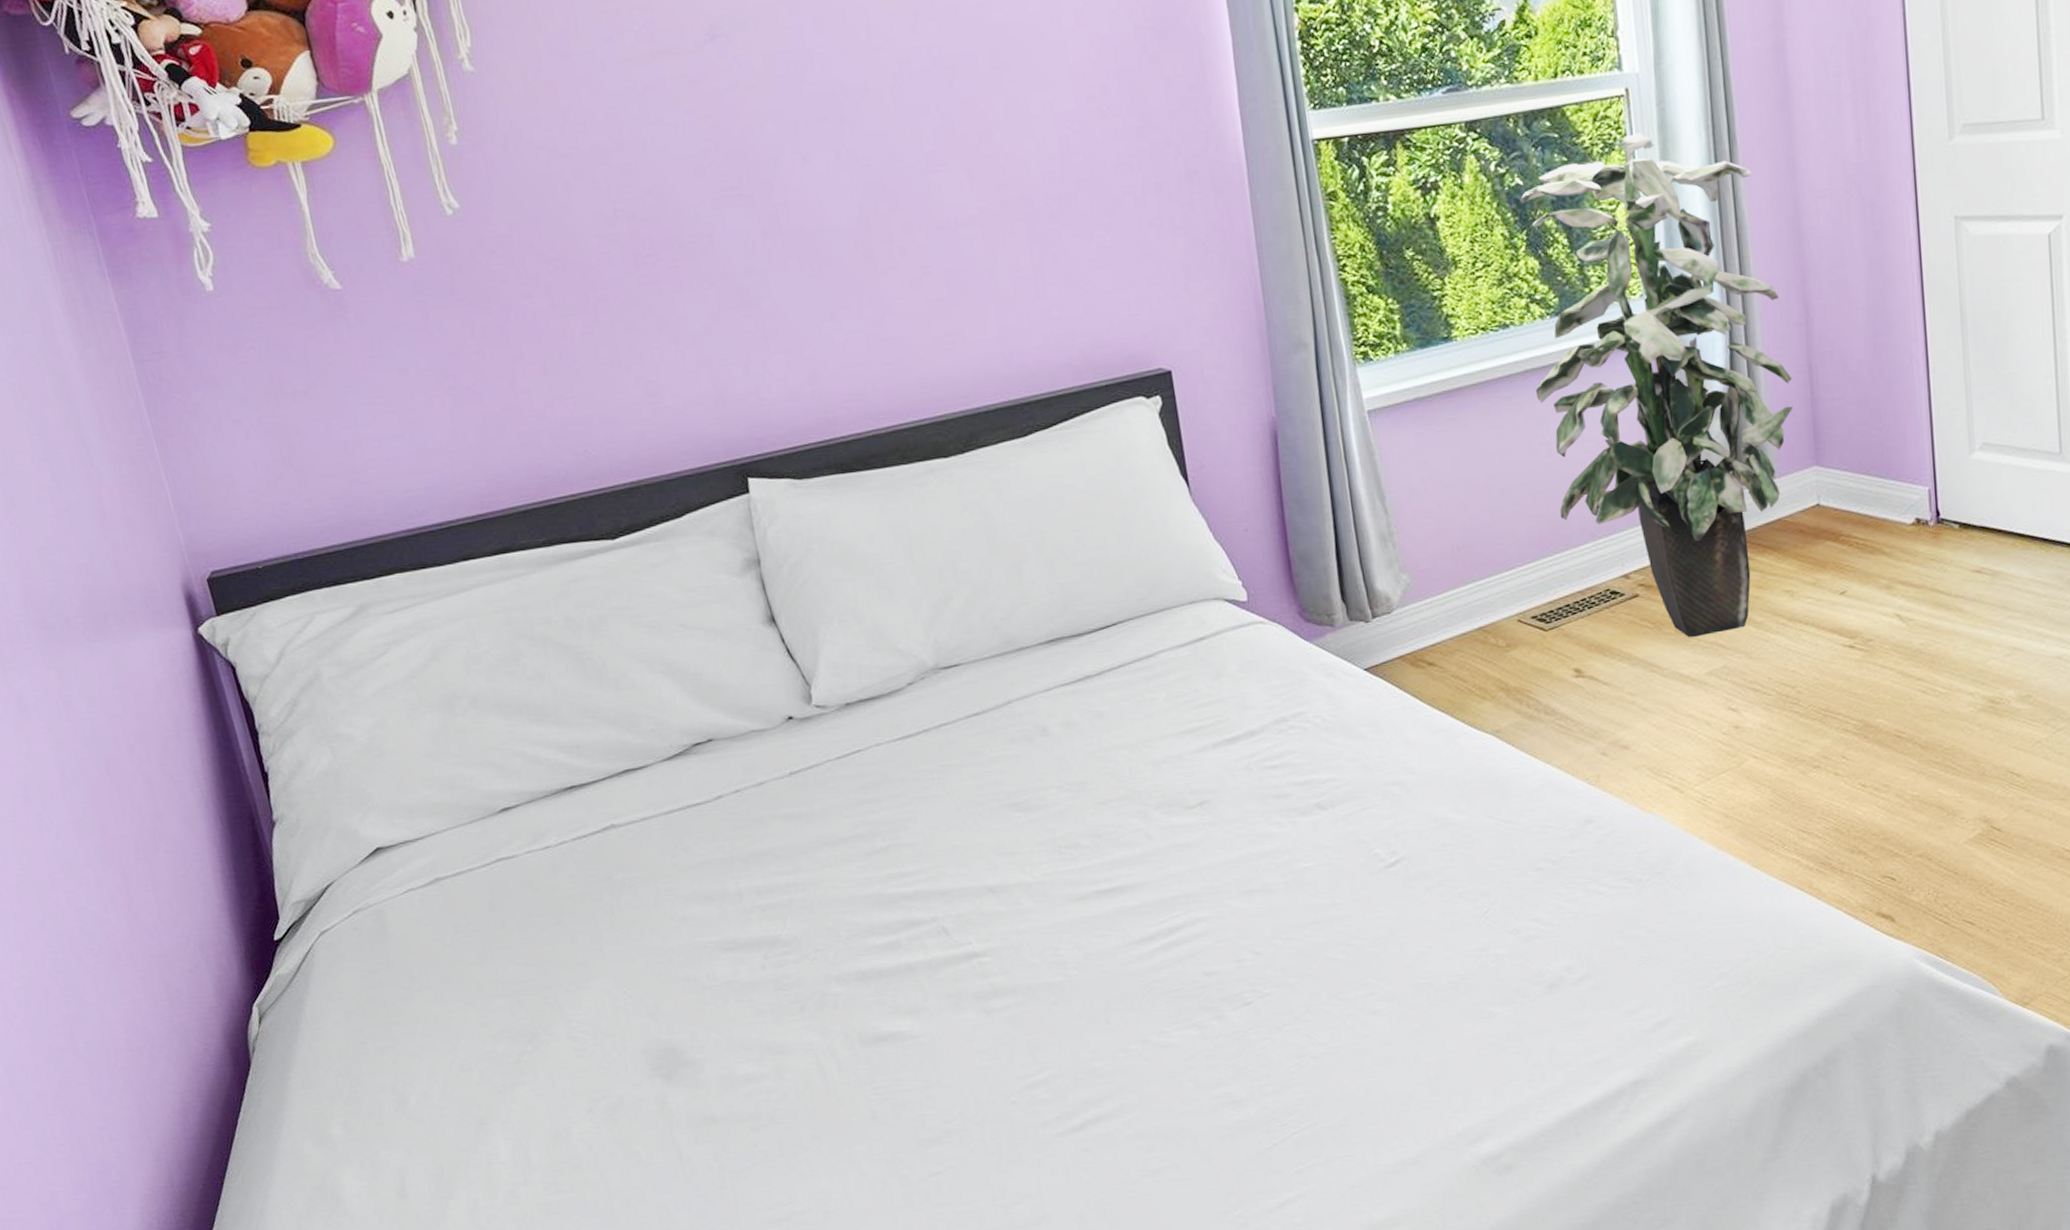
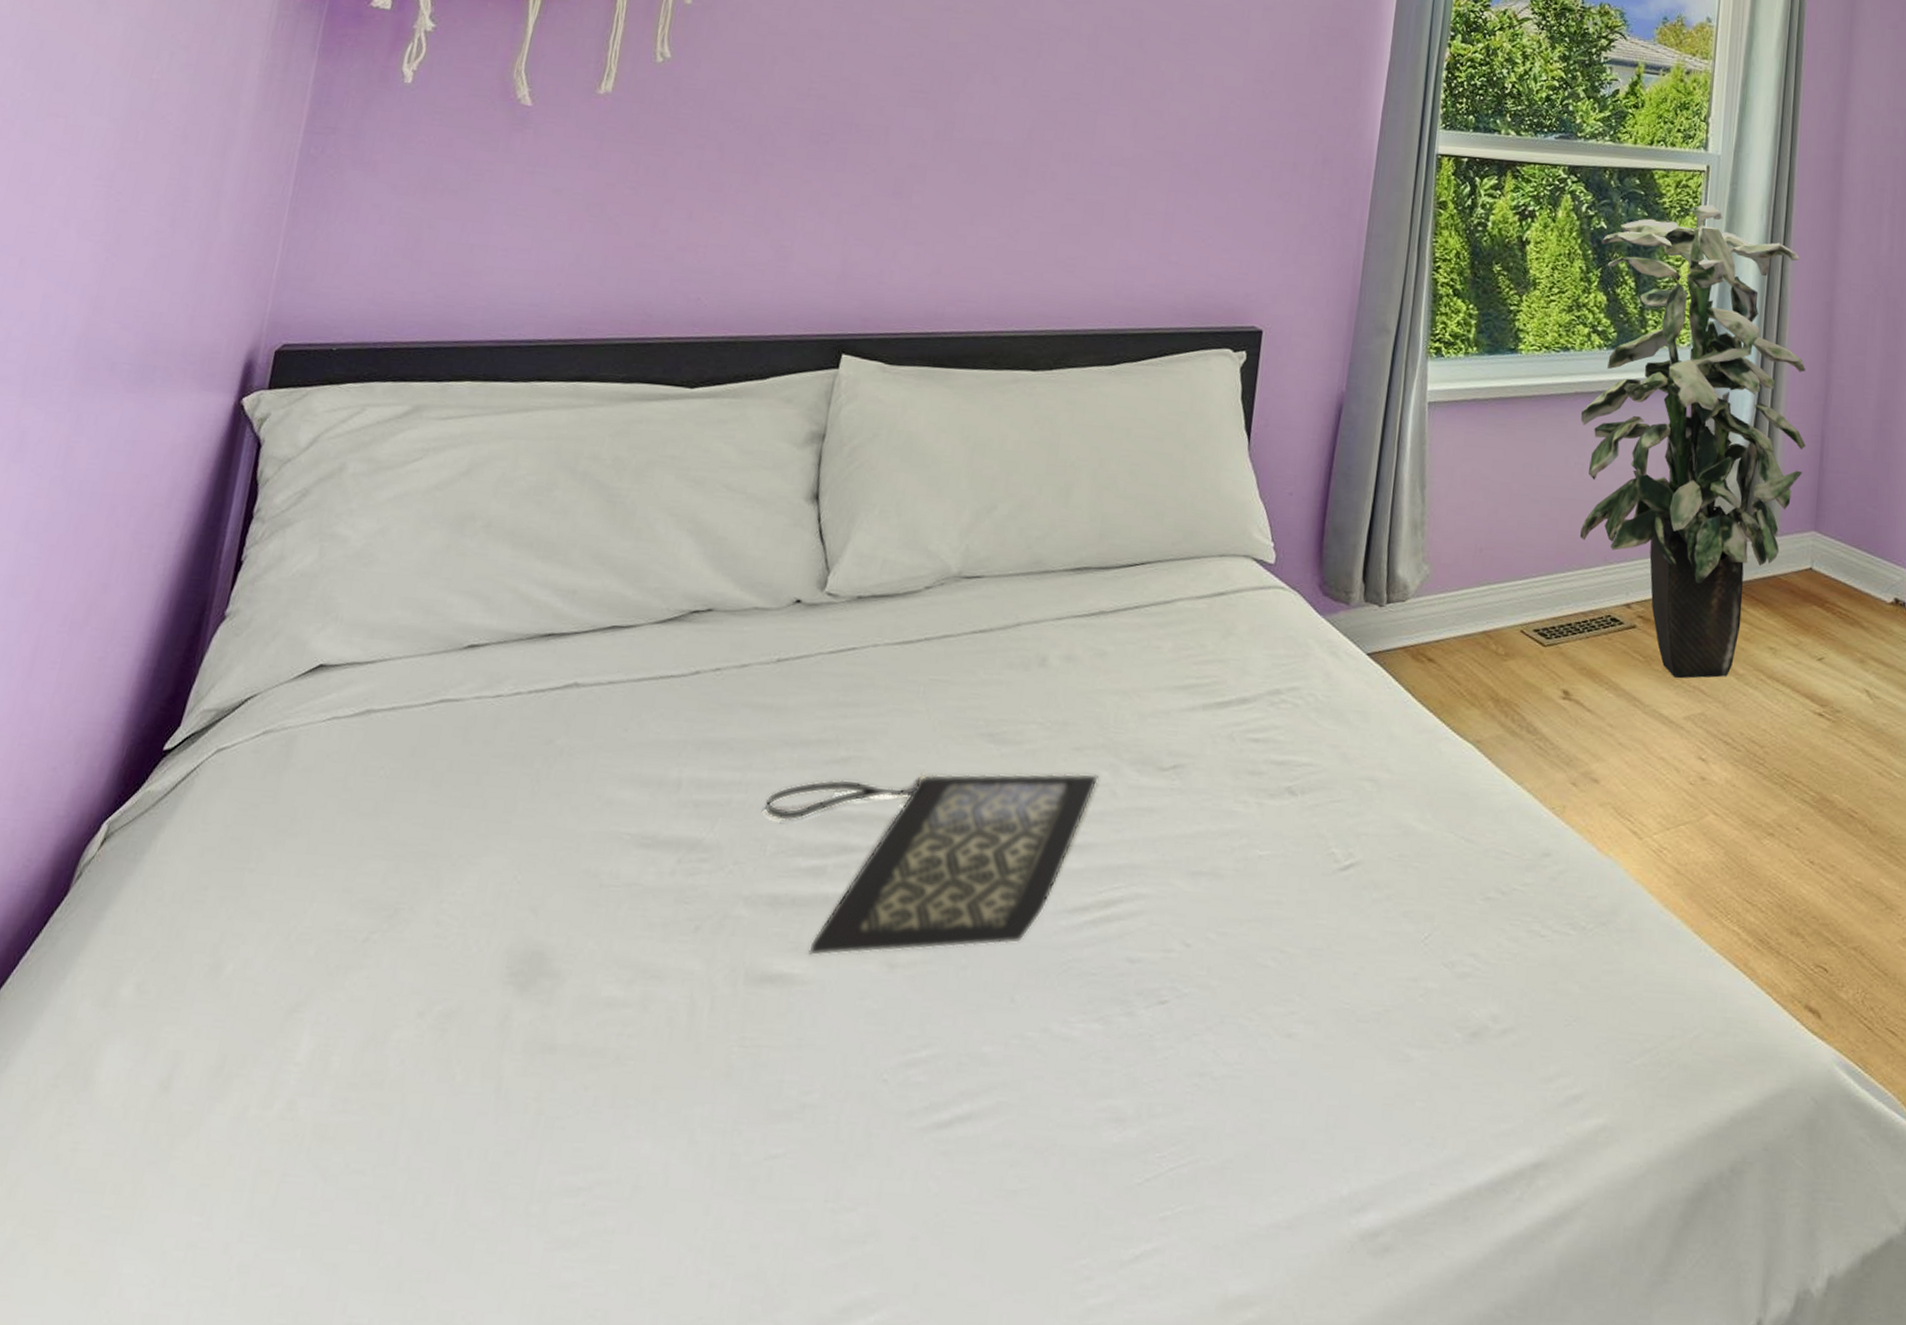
clutch bag: none [824,822,1130,1015] -> present [764,769,1098,957]

